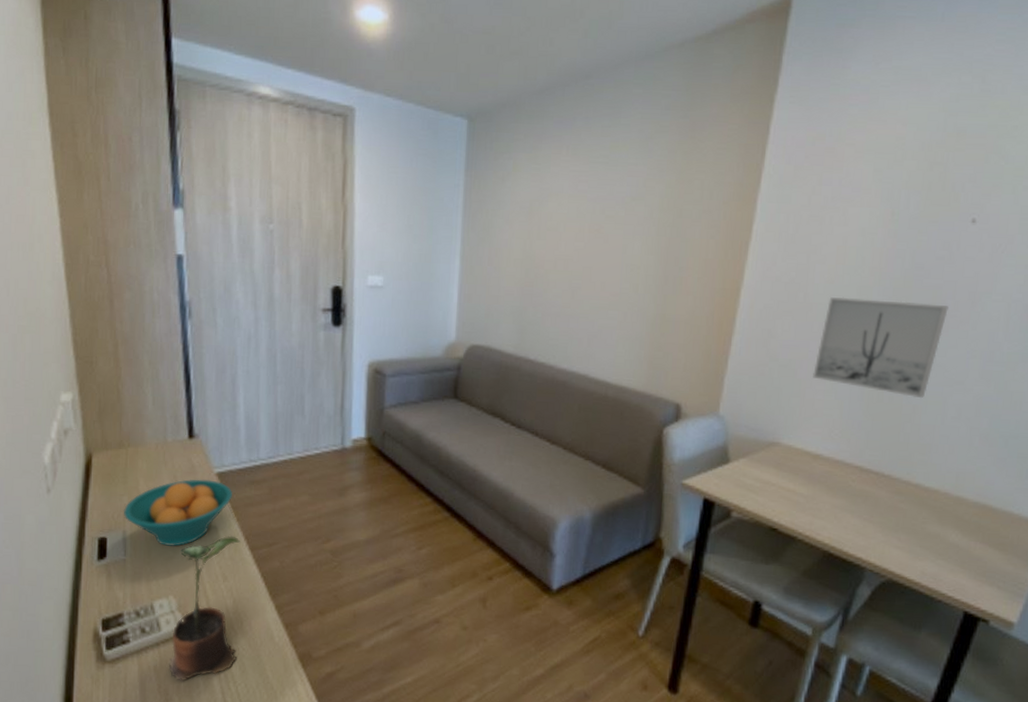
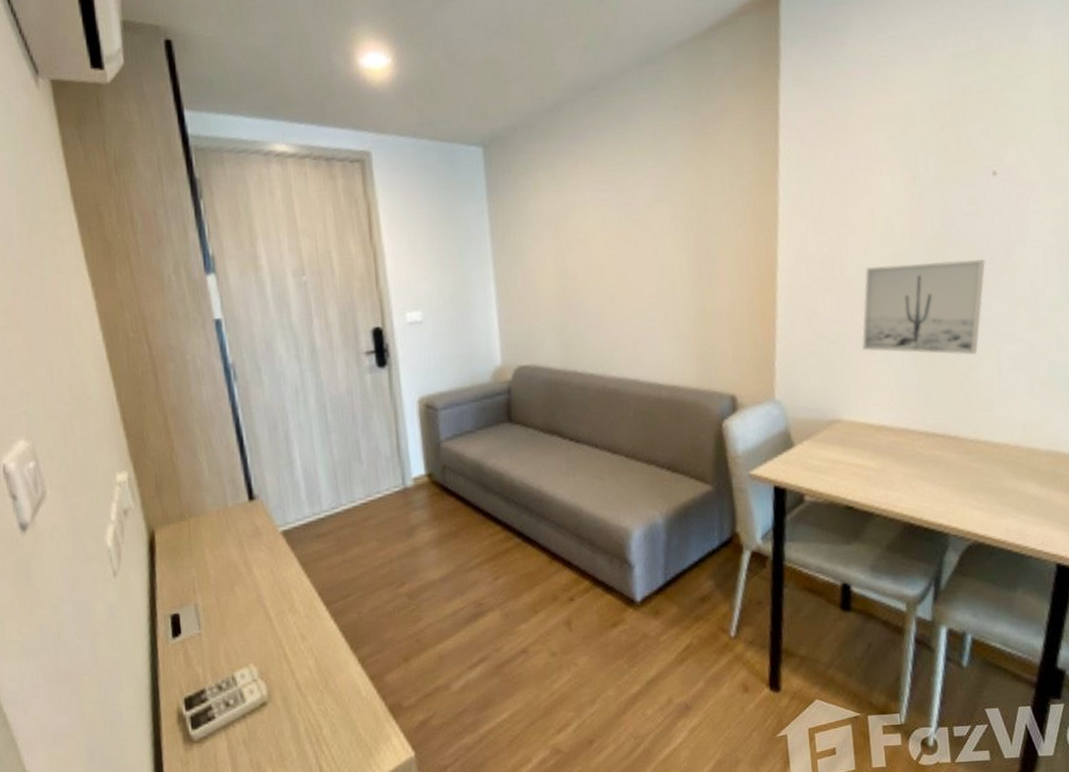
fruit bowl: present [123,479,232,547] -> none [192,539,300,614]
potted plant: present [169,535,240,681] -> none [255,593,327,752]

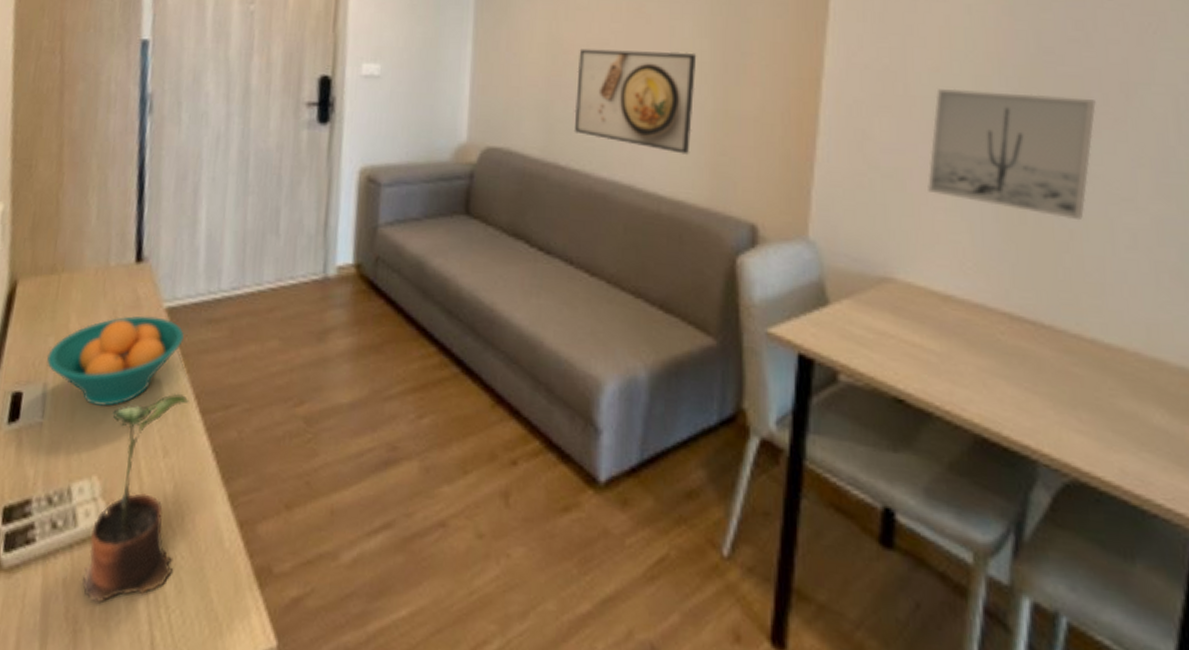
fruit bowl: none [192,539,300,614] -> present [46,315,184,407]
potted plant: none [255,593,327,752] -> present [82,393,189,603]
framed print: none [582,265,680,349] -> present [574,48,697,154]

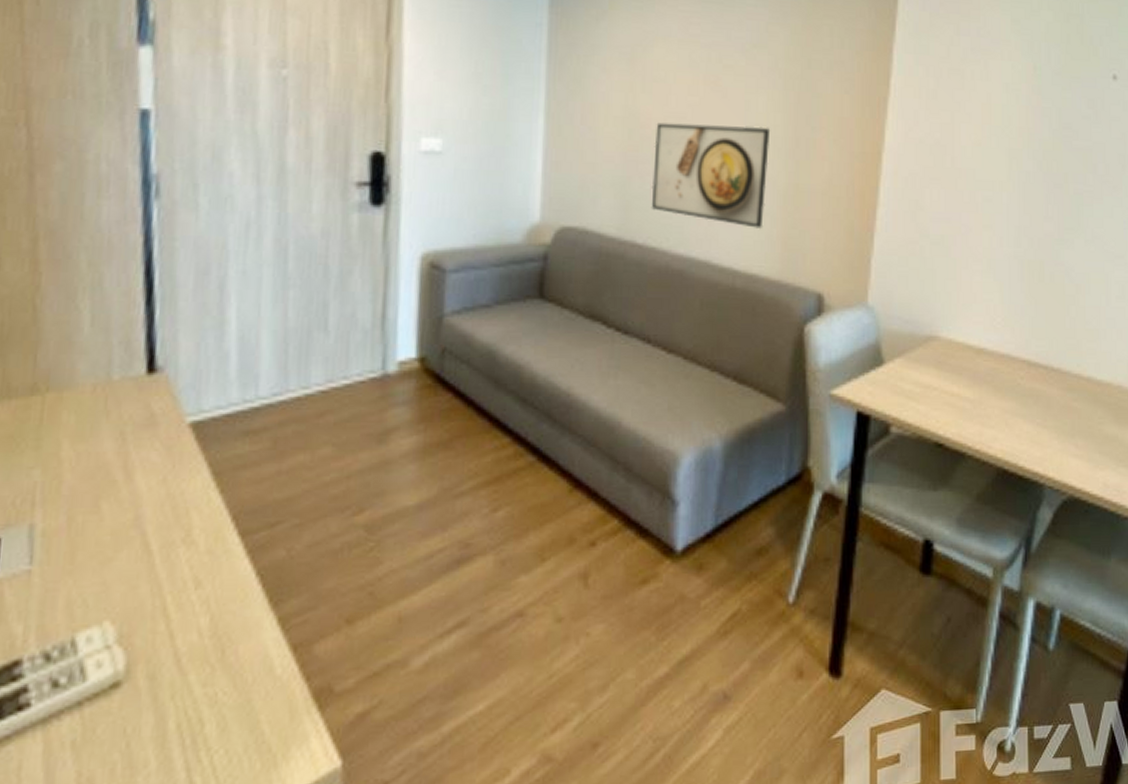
fruit bowl: present [46,315,184,407] -> none [31,434,214,543]
potted plant: present [82,393,189,603] -> none [98,516,225,760]
wall art: present [927,88,1096,221] -> none [968,161,1100,277]

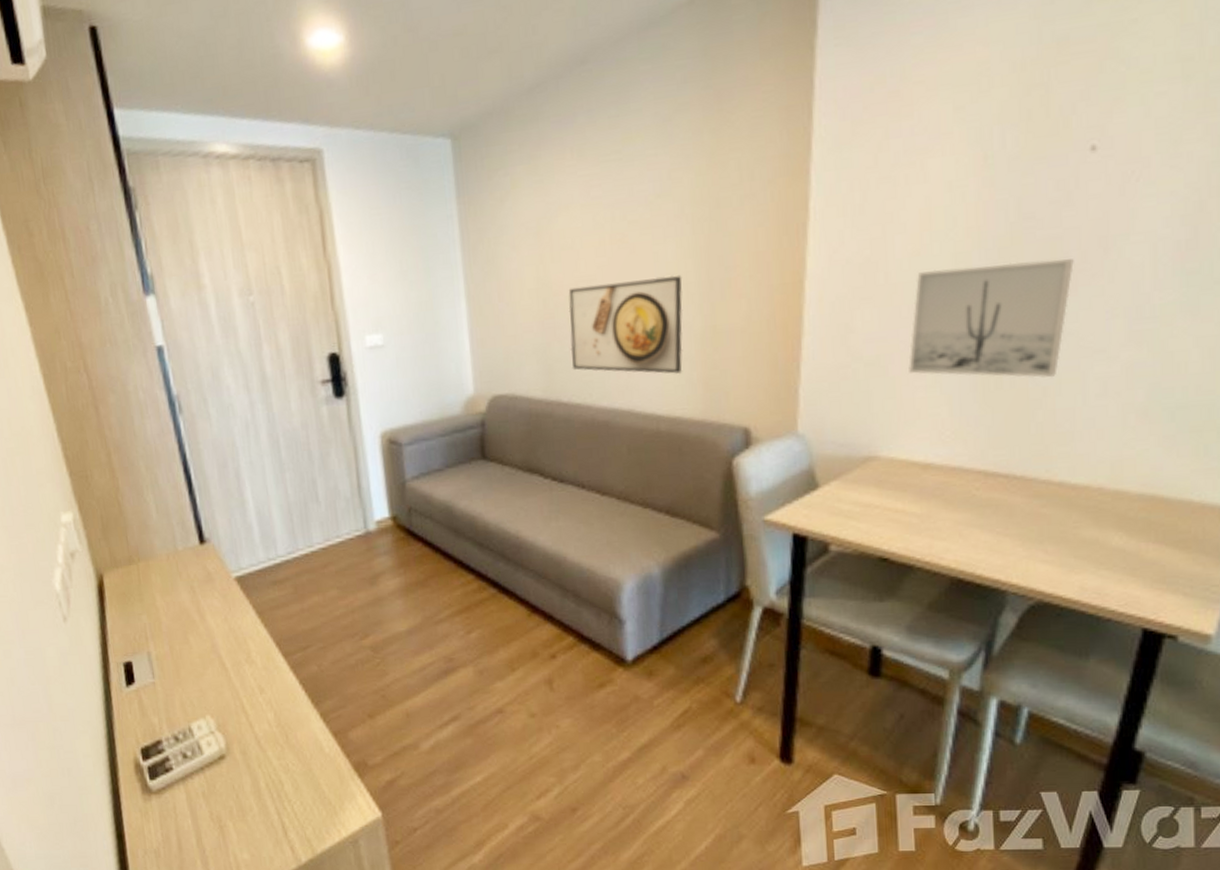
wall art: none [968,161,1100,277] -> present [908,259,1074,378]

